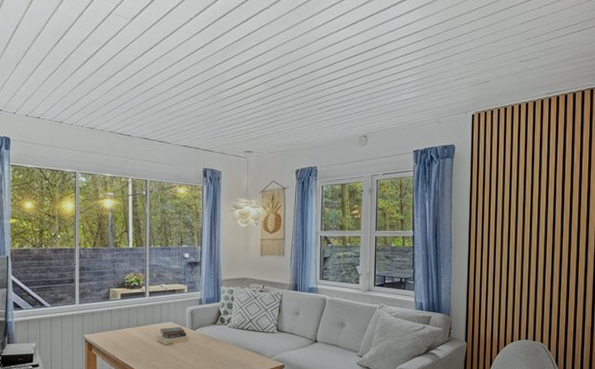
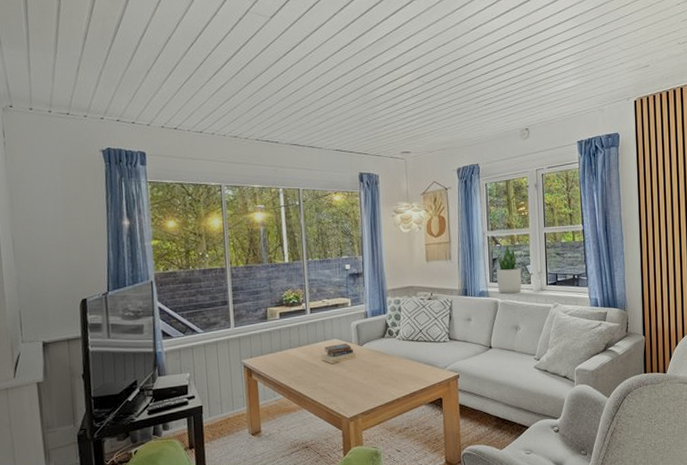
planter: none [326,245,351,292] -> present [495,245,522,294]

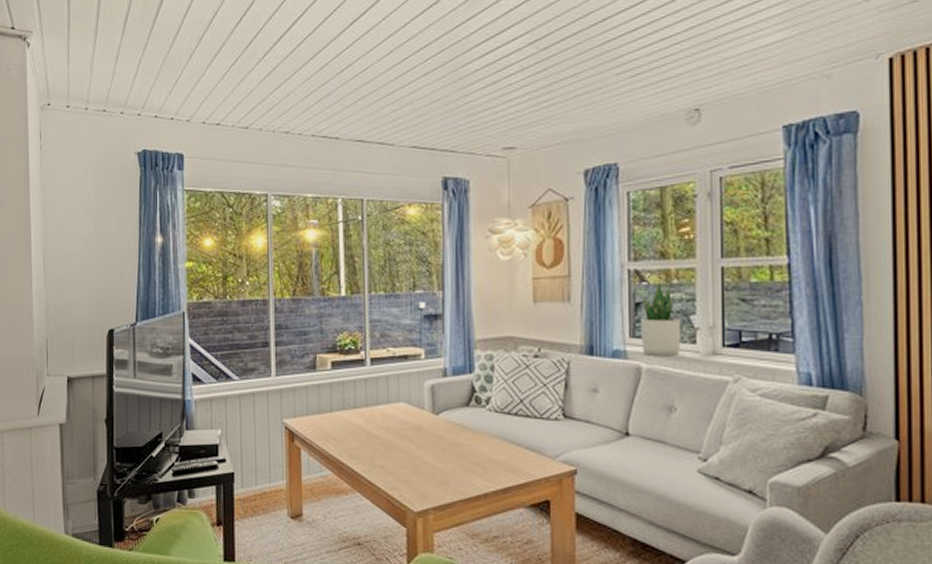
books: present [320,344,357,364] -> none [382,410,430,436]

